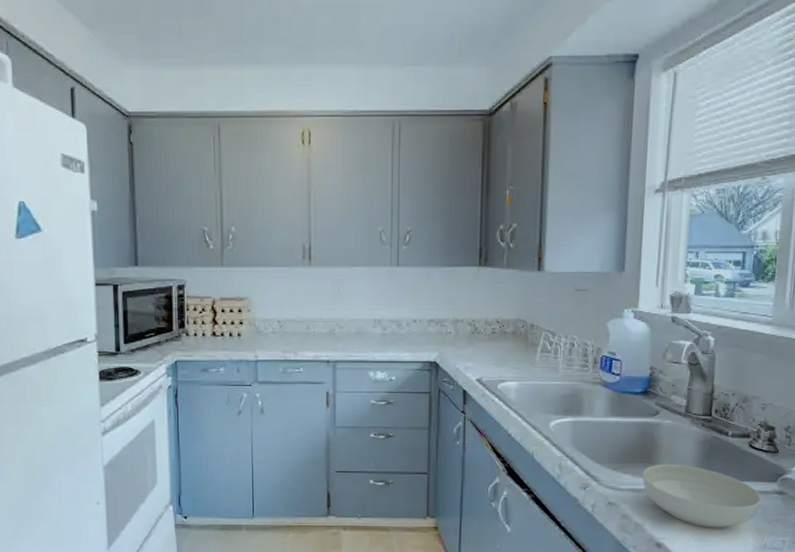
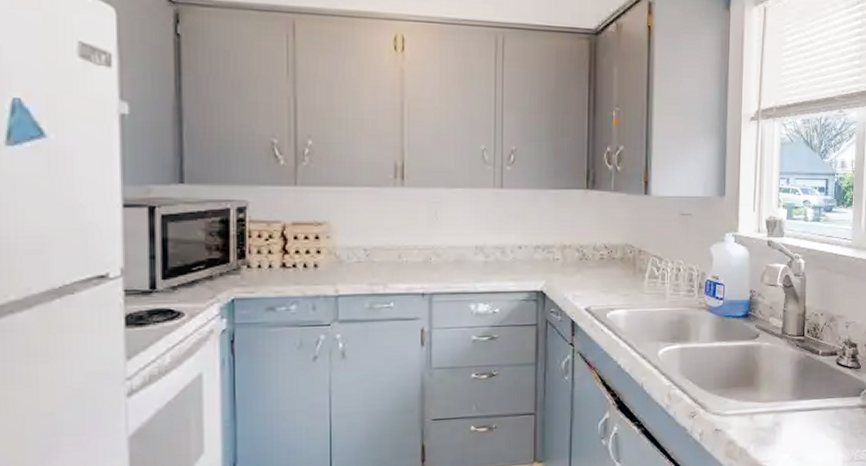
bowl: present [641,464,762,528] -> none [745,385,848,447]

